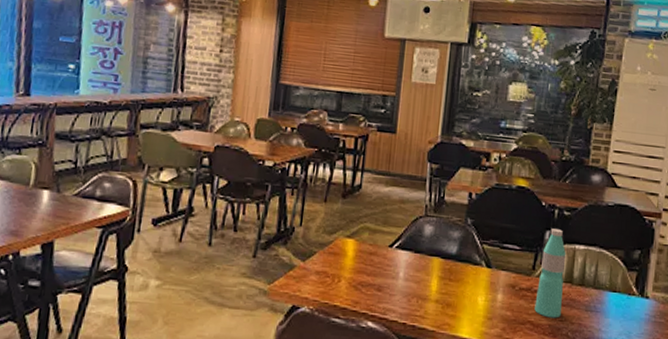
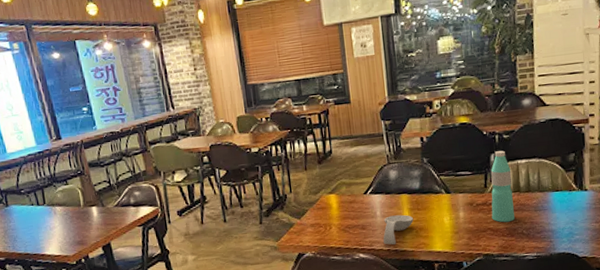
spoon rest: none [399,280,443,319] -> present [383,214,414,245]

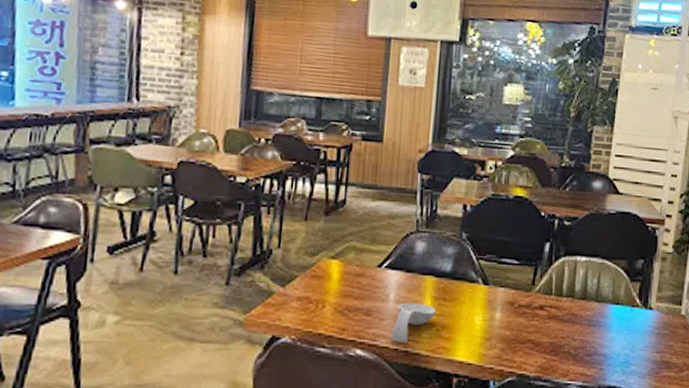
water bottle: present [490,150,515,223] -> none [535,240,567,335]

